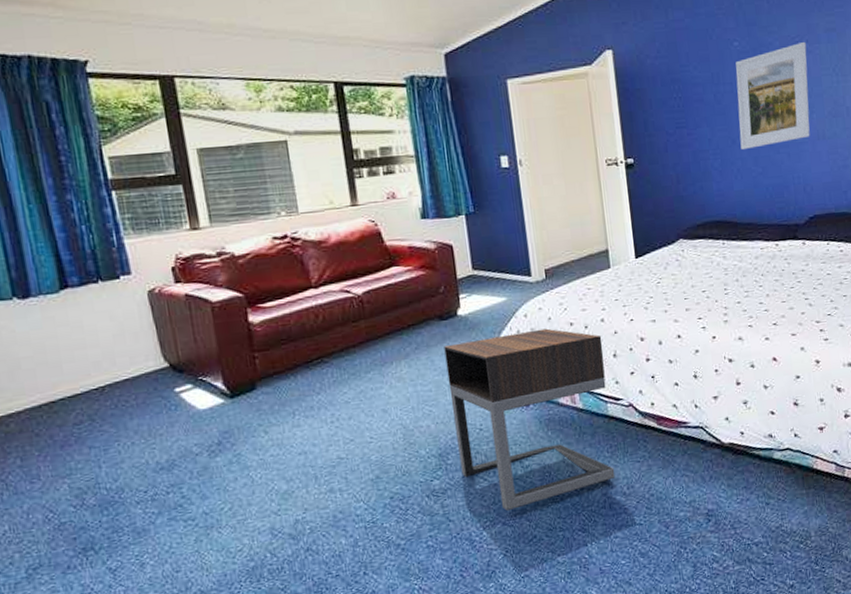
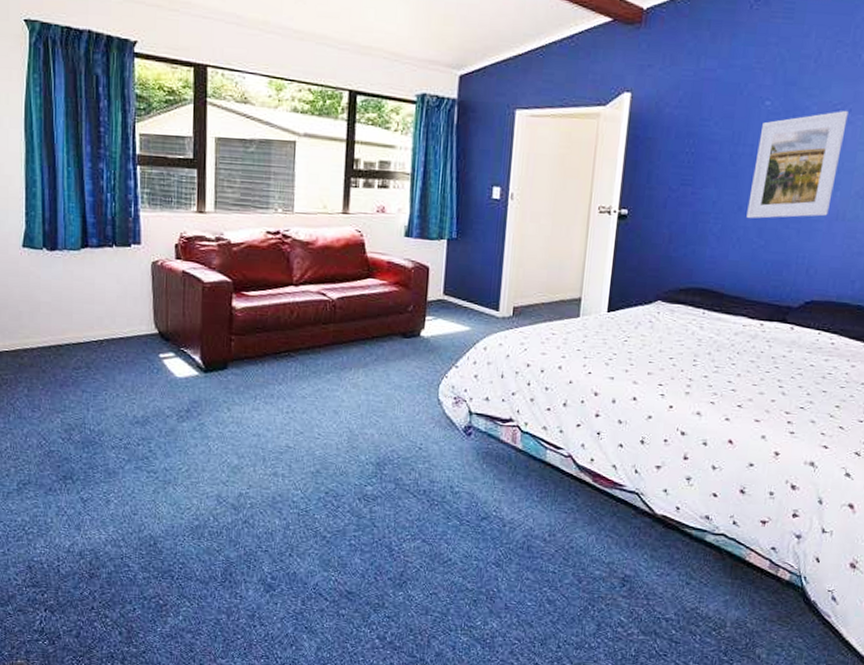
nightstand: present [444,328,616,511] -> none [394,362,556,530]

